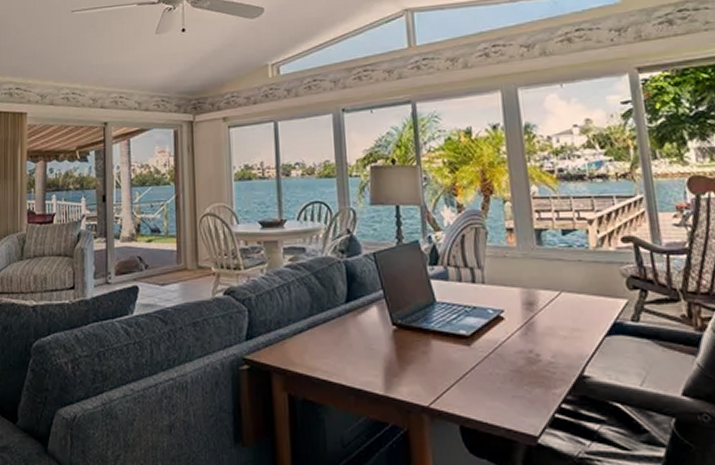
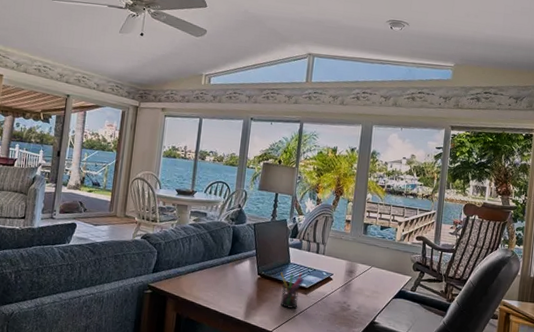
pen holder: none [425,313,462,371] -> present [280,272,304,309]

